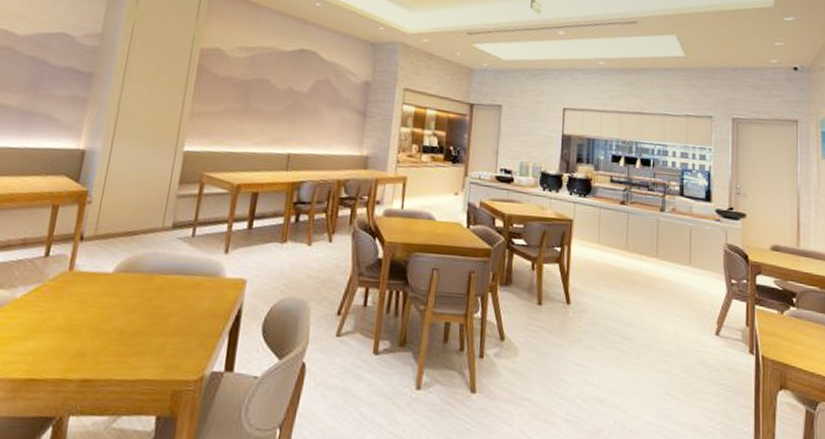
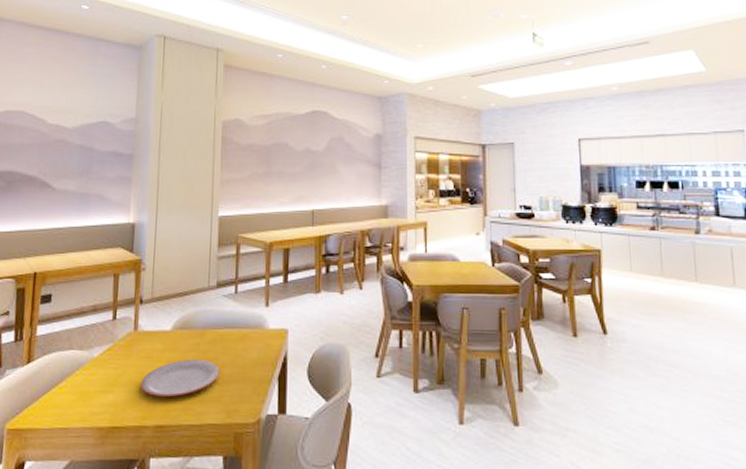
plate: none [68,306,165,348] -> present [140,359,220,397]

